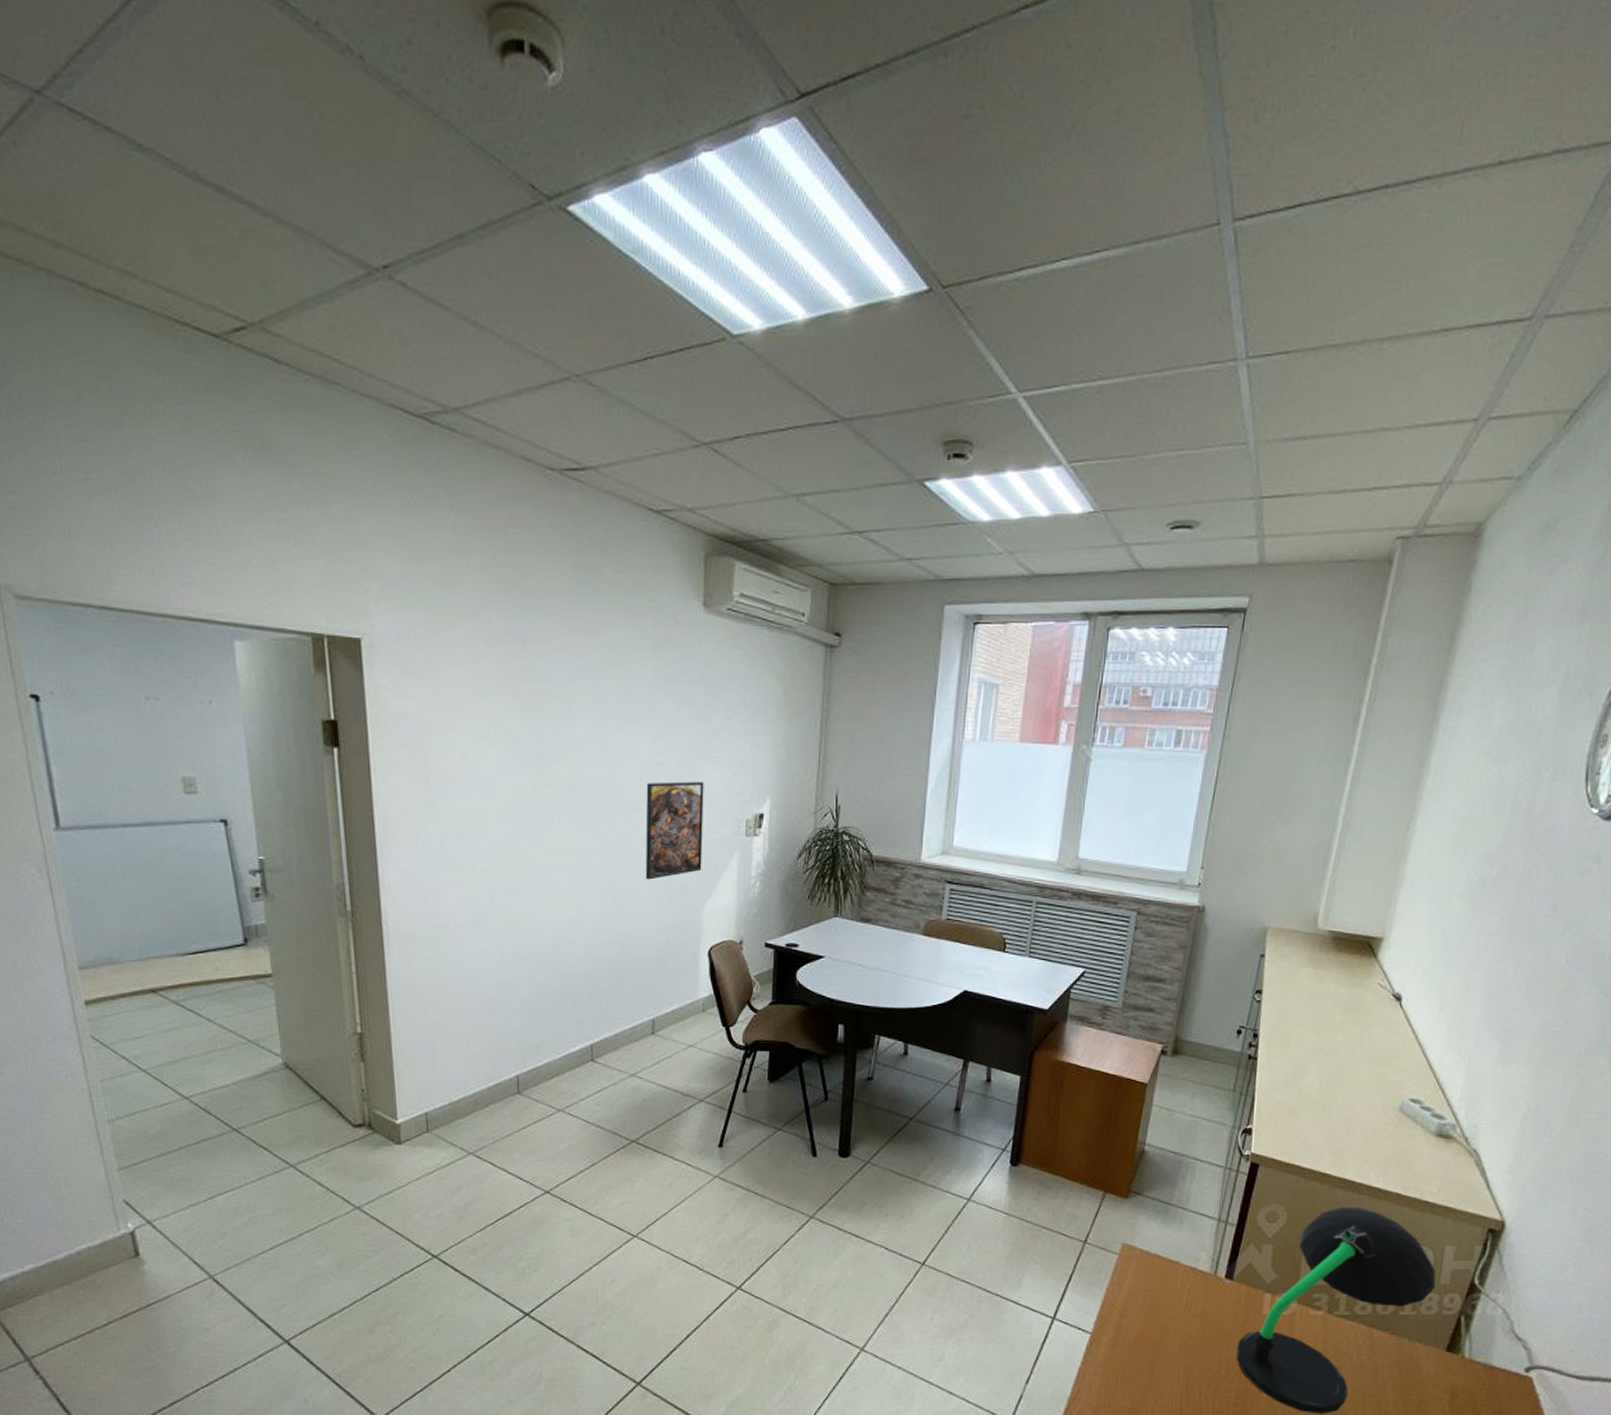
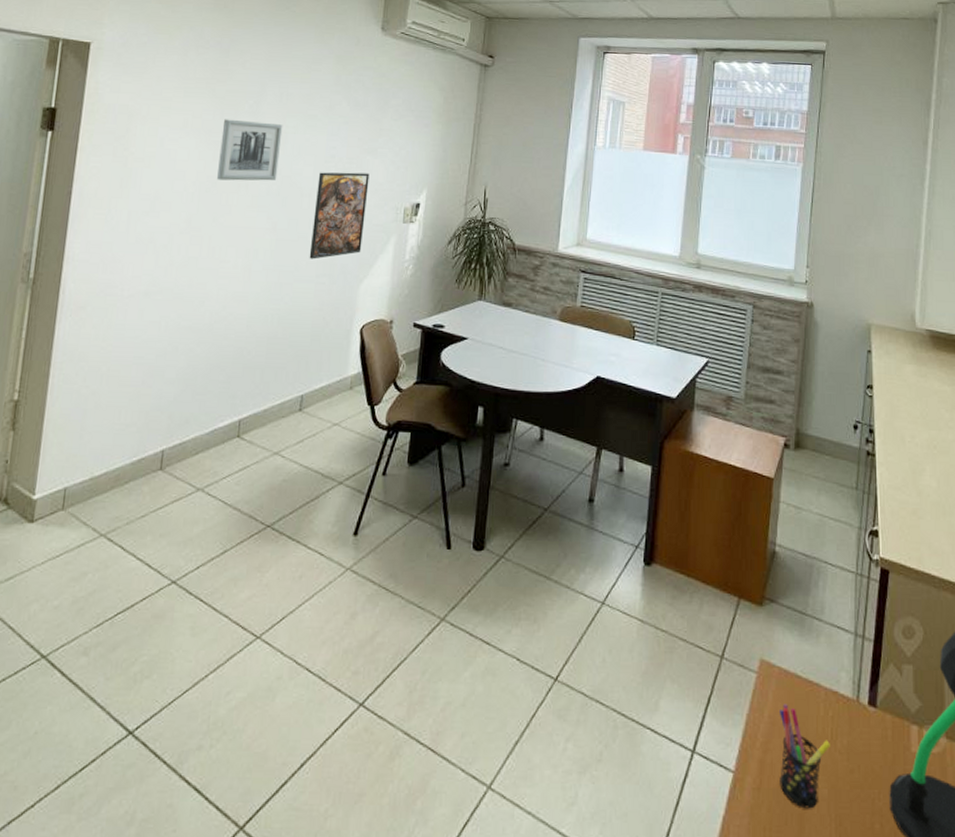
wall art: none [530,725,600,797] -> present [217,119,283,181]
pen holder: none [1134,1279,1185,1360] -> present [780,704,830,809]

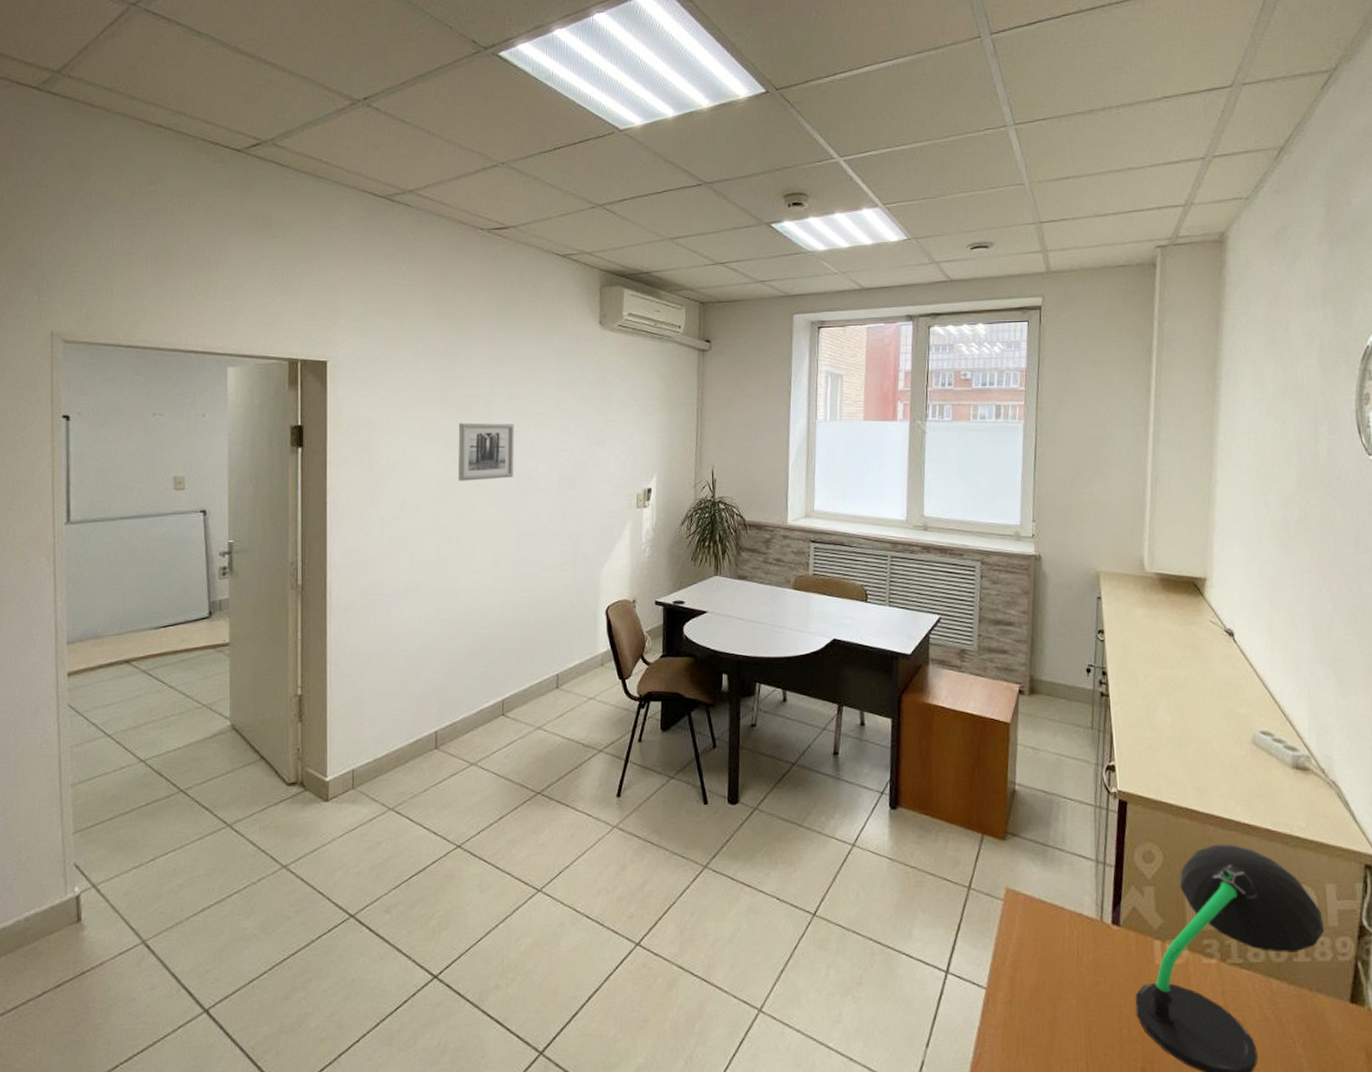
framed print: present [309,172,370,260] -> none [551,464,601,549]
pen holder: present [780,704,830,809] -> none [1027,926,1077,1018]

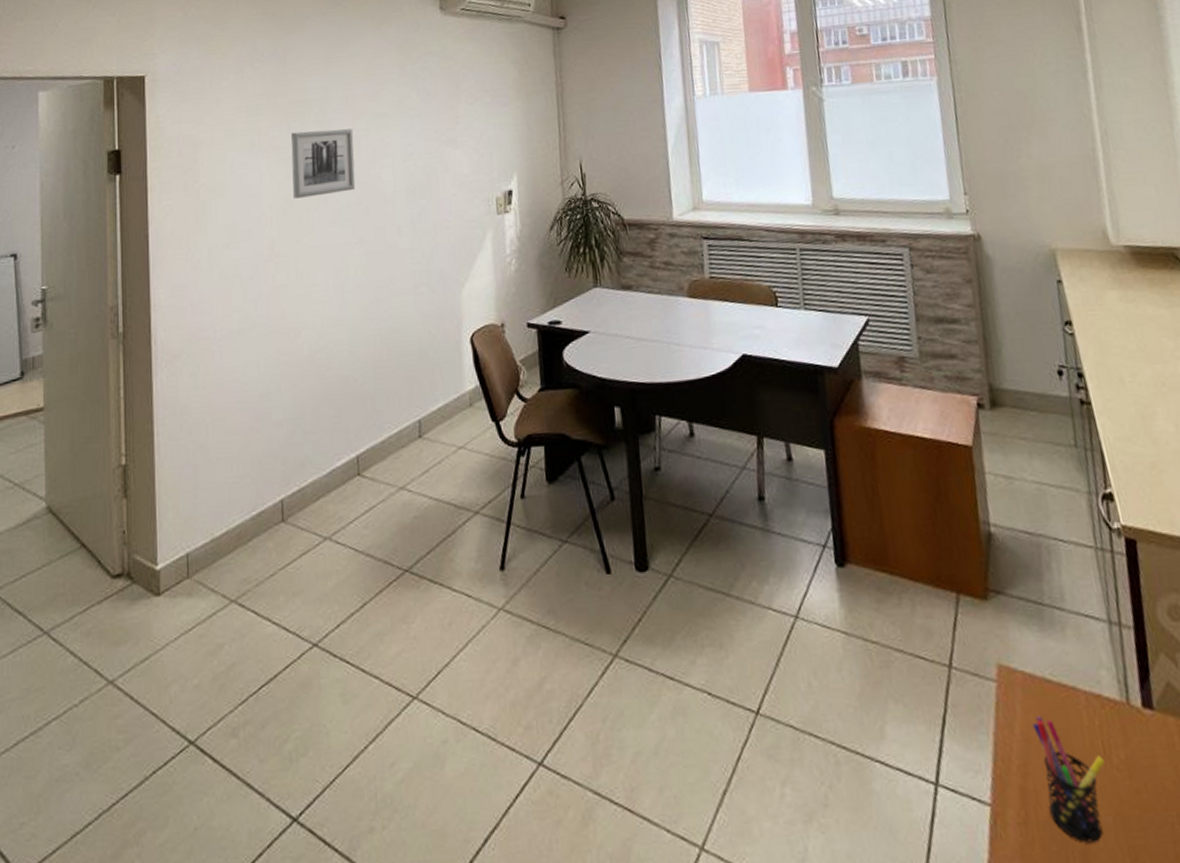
pen holder: none [1027,926,1077,1018] -> present [1033,715,1105,843]

